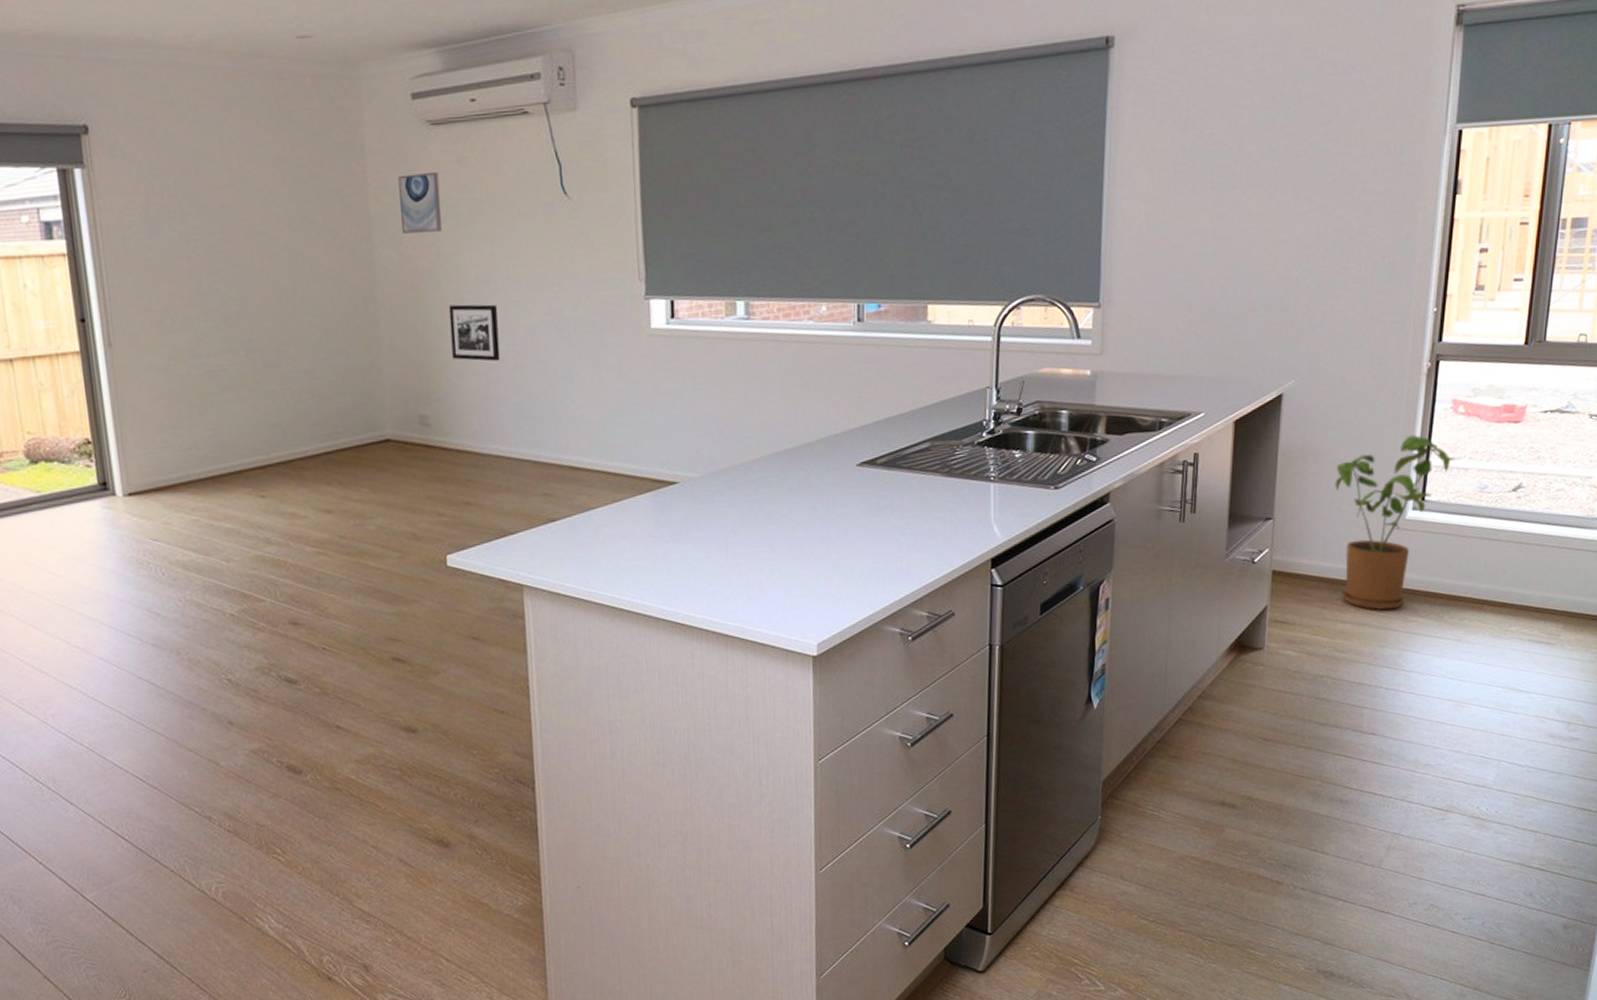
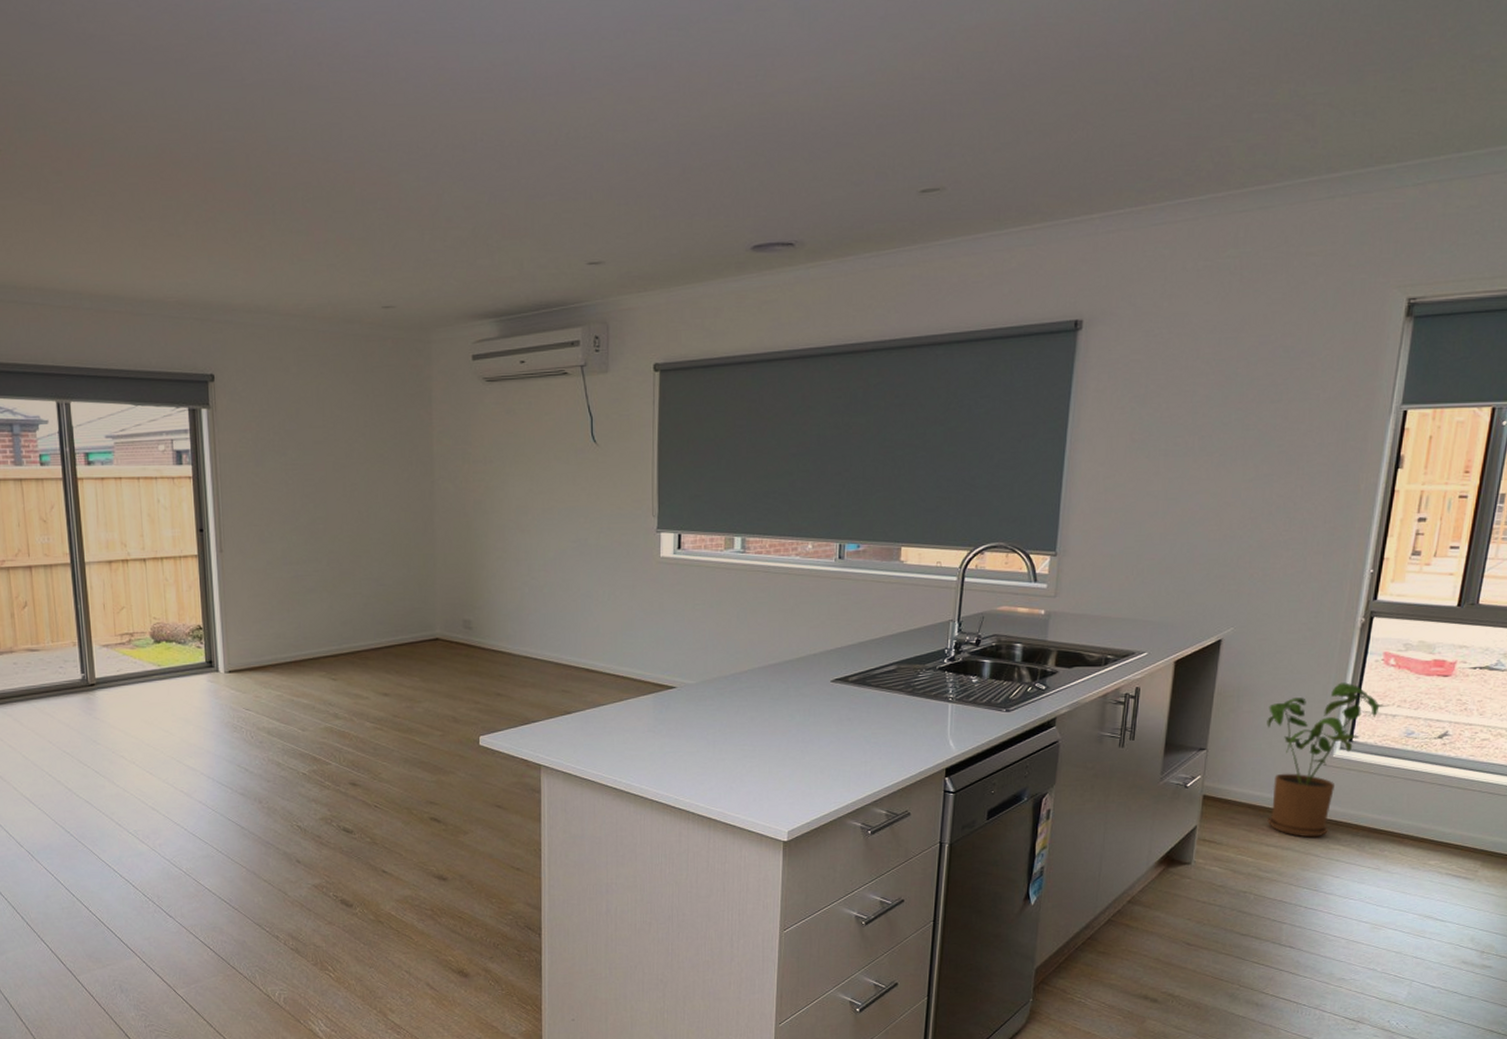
wall art: present [398,171,442,234] -> none [457,420,492,470]
picture frame: present [448,304,501,362] -> none [493,530,533,578]

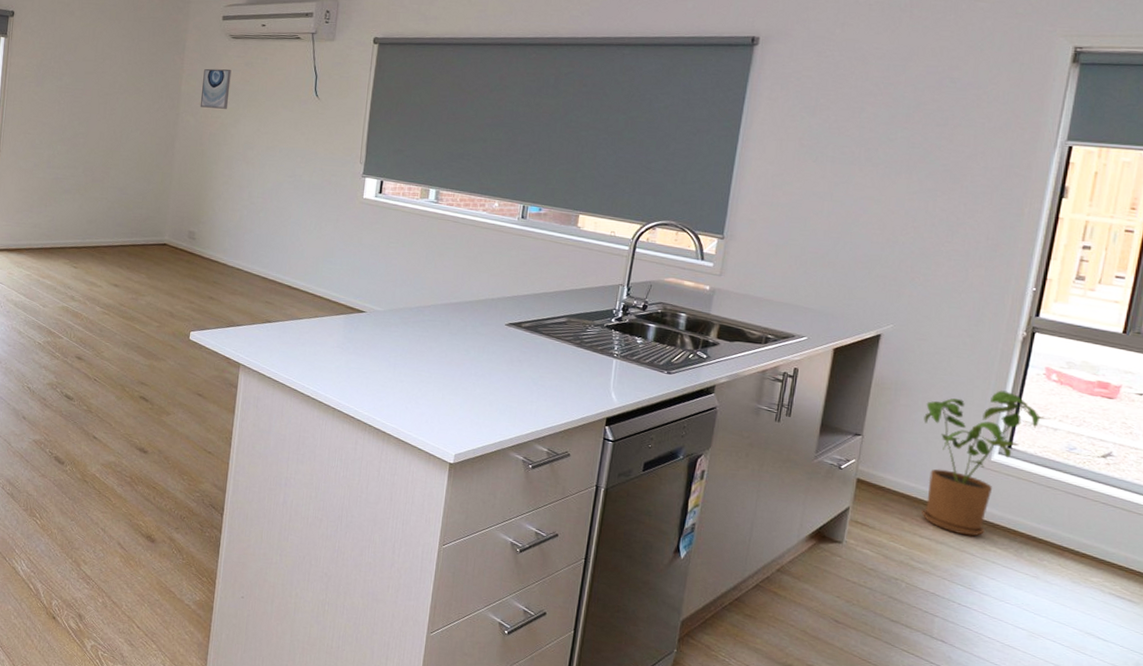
wall art: none [457,420,492,470] -> present [200,68,232,109]

